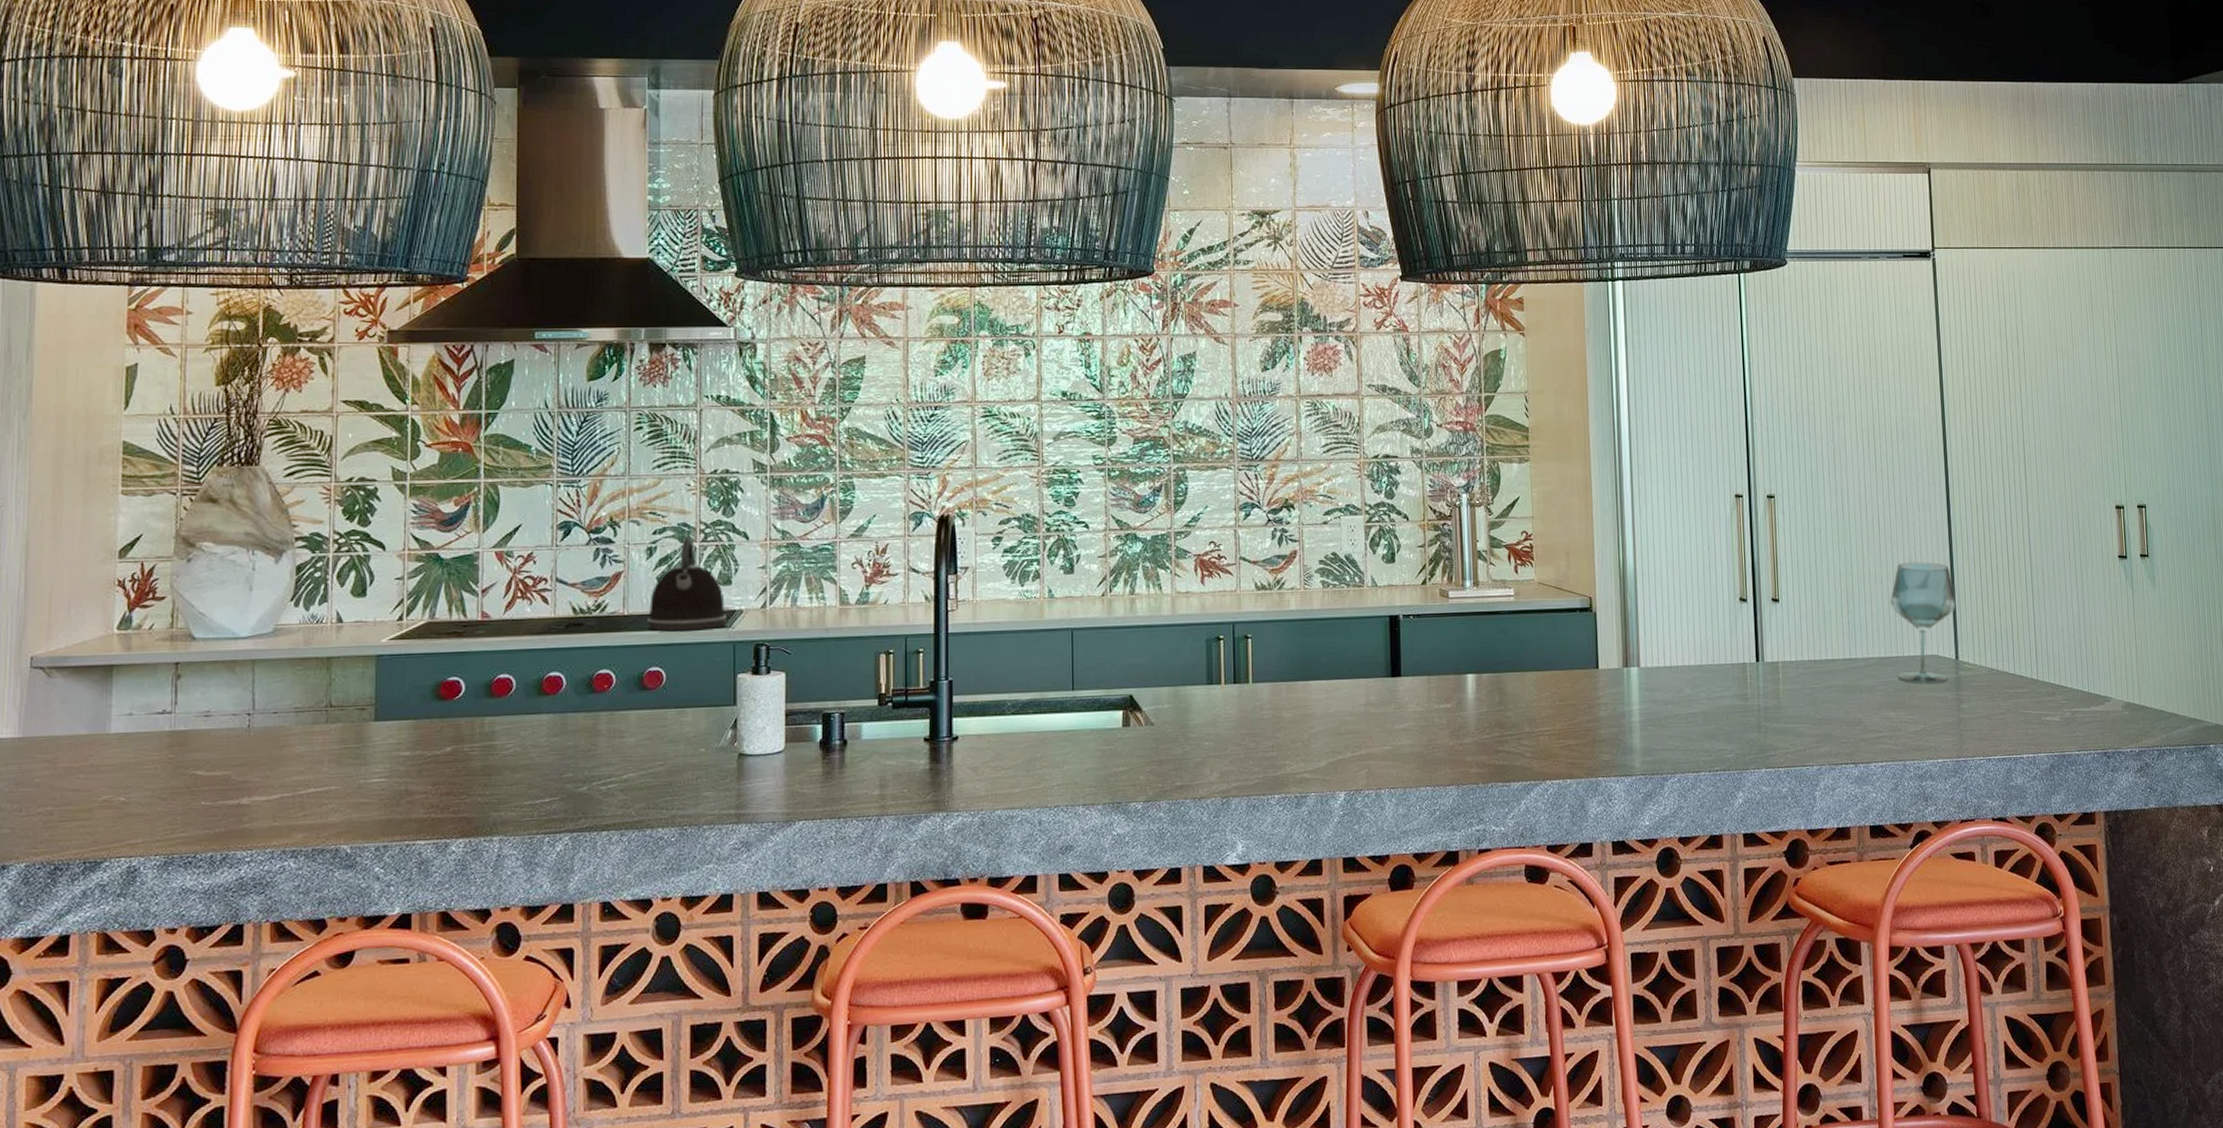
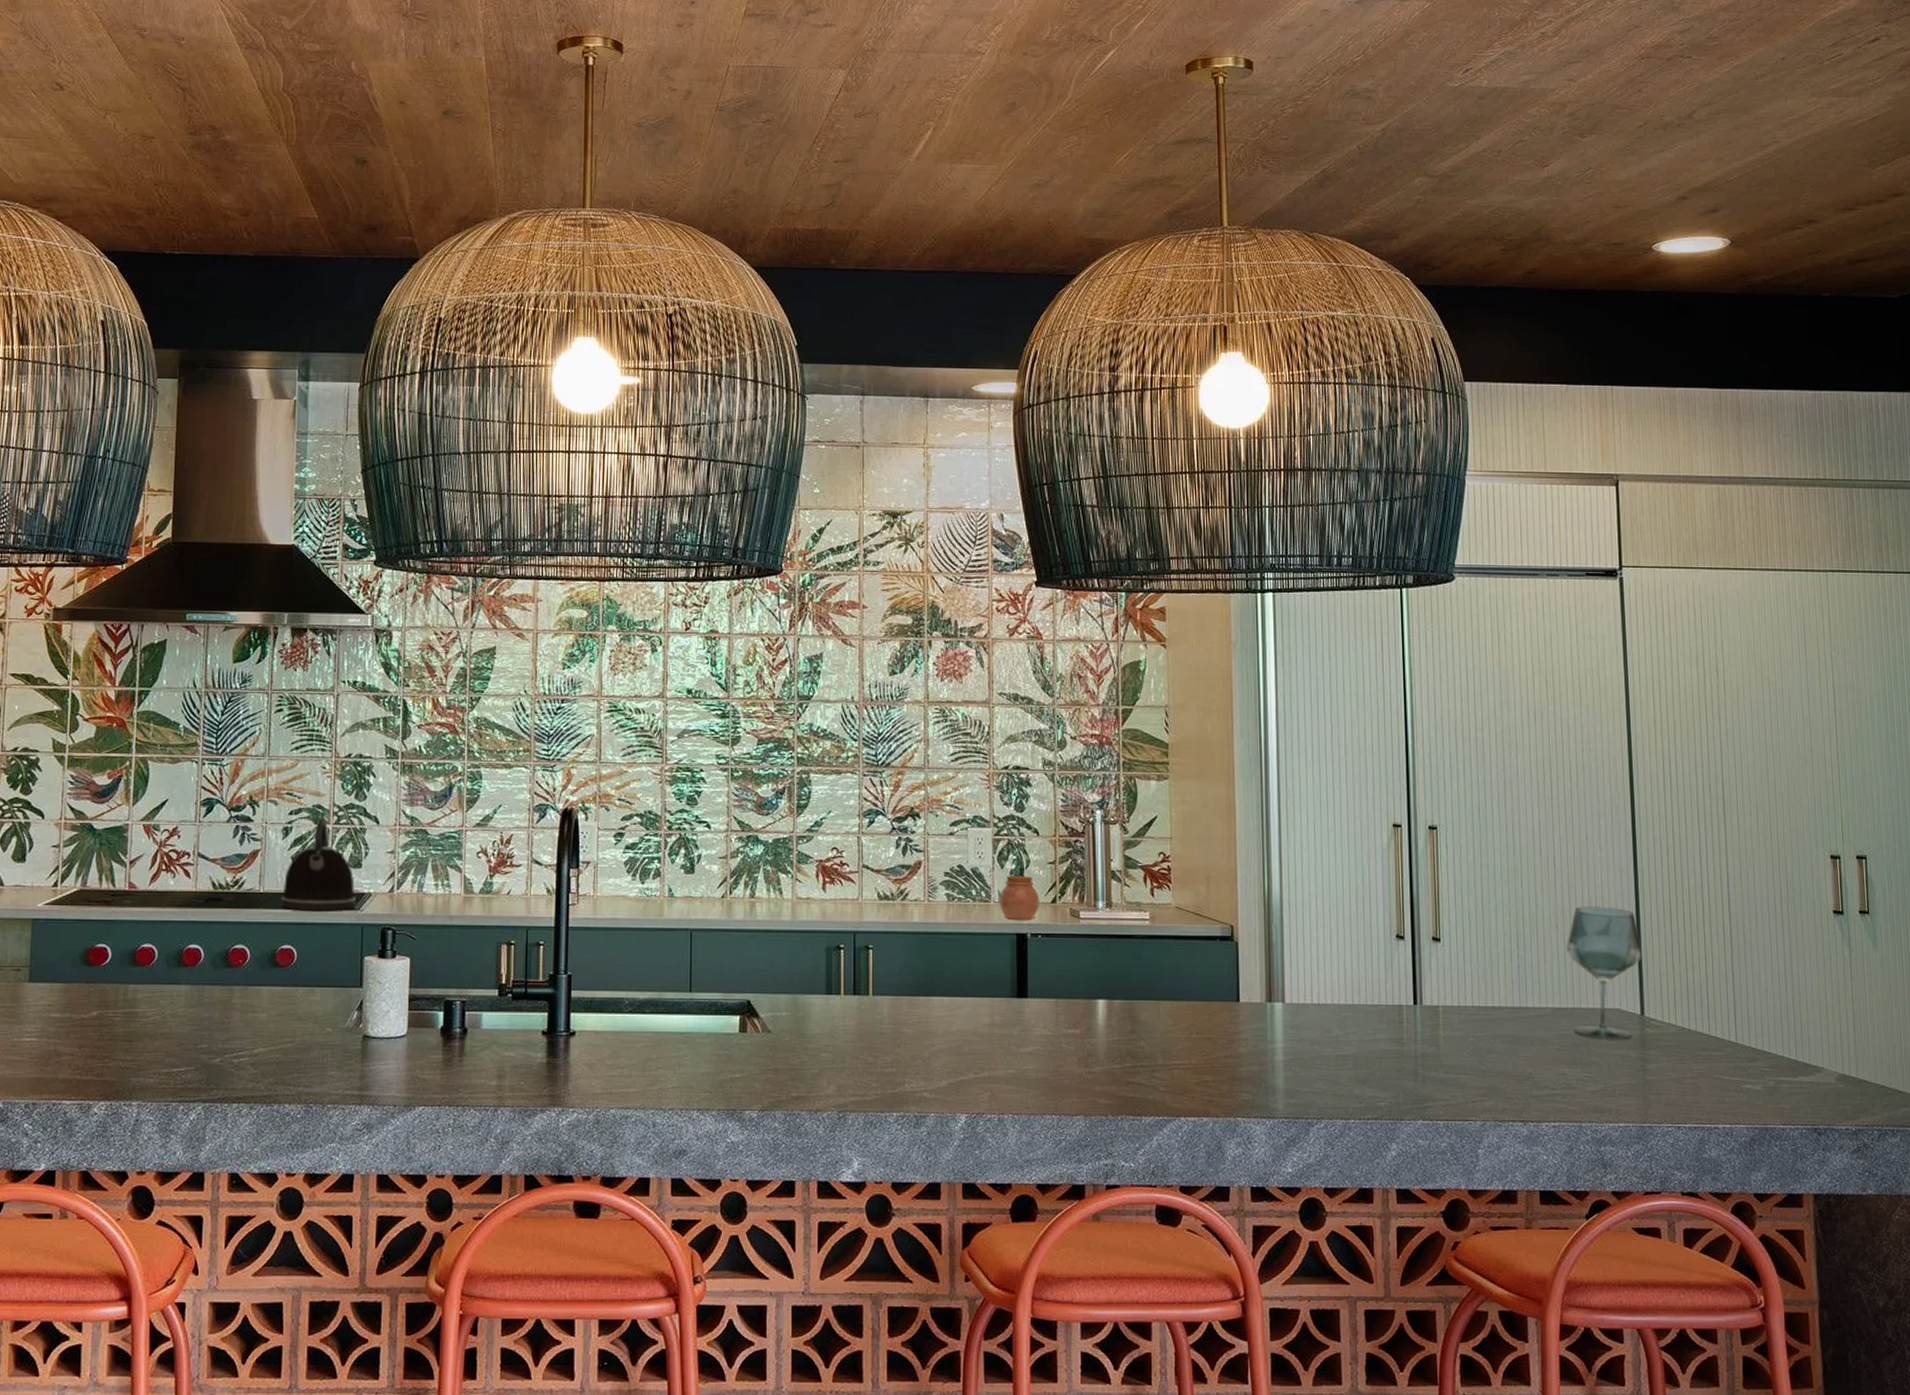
jar: none [1372,560,1410,604] -> present [999,876,1039,921]

